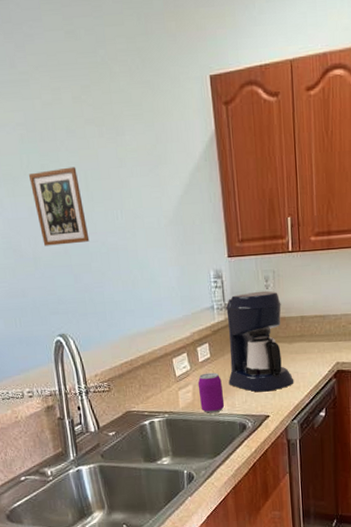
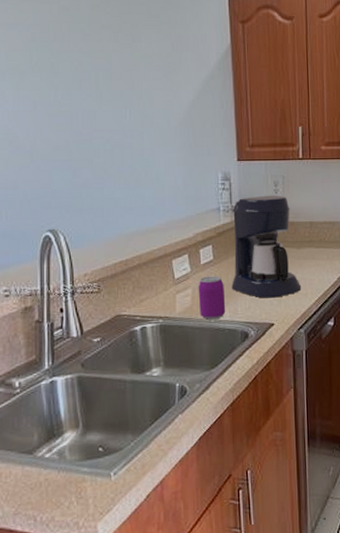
picture frame: present [28,166,90,246] -> none [36,66,94,140]

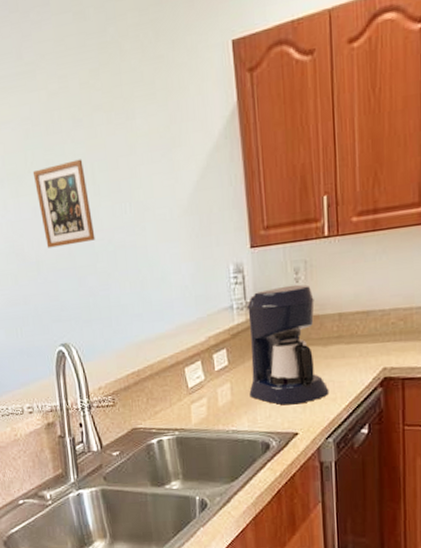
picture frame: none [36,66,94,140] -> present [32,159,96,248]
beverage can: present [198,276,226,320] -> none [213,382,245,431]

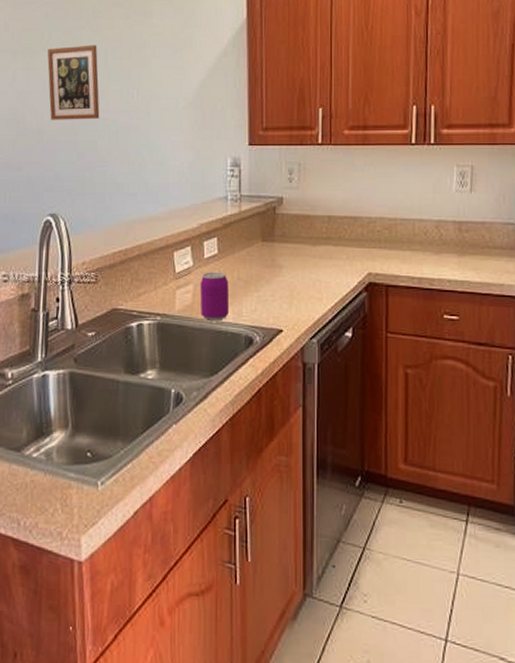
beverage can: none [213,382,245,431] -> present [200,272,230,320]
coffee maker: present [246,284,330,405] -> none [237,184,316,301]

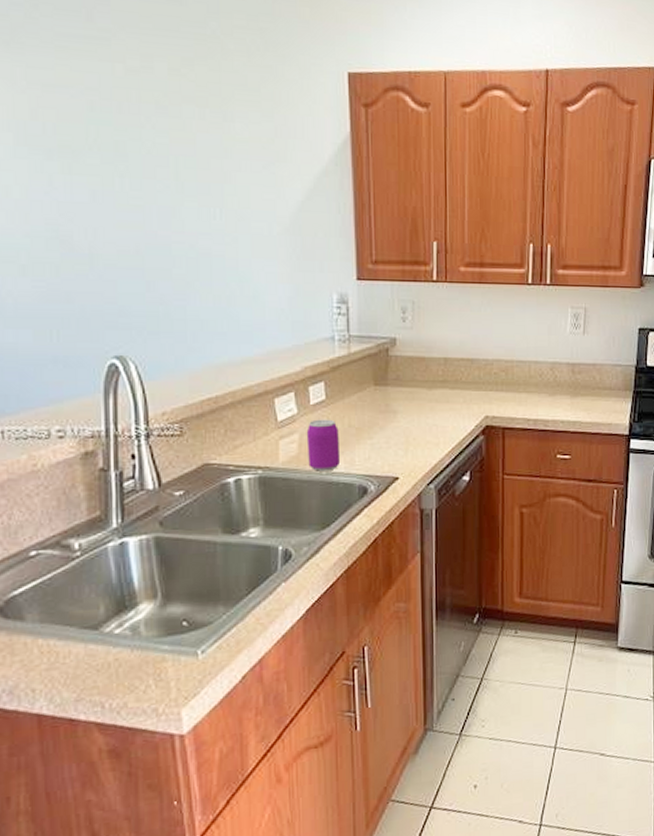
picture frame: present [47,45,100,120] -> none [95,148,173,243]

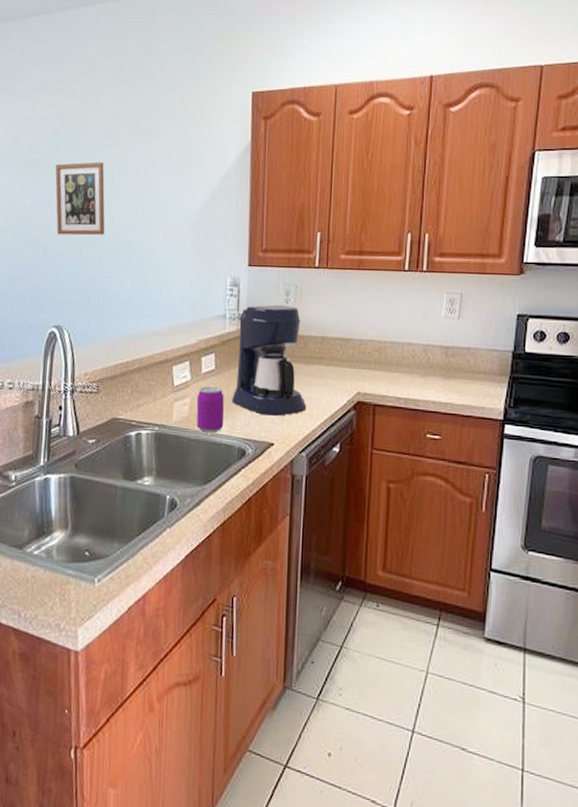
picture frame: none [95,148,173,243] -> present [55,162,105,236]
coffee maker: none [348,323,433,447] -> present [232,304,307,416]

